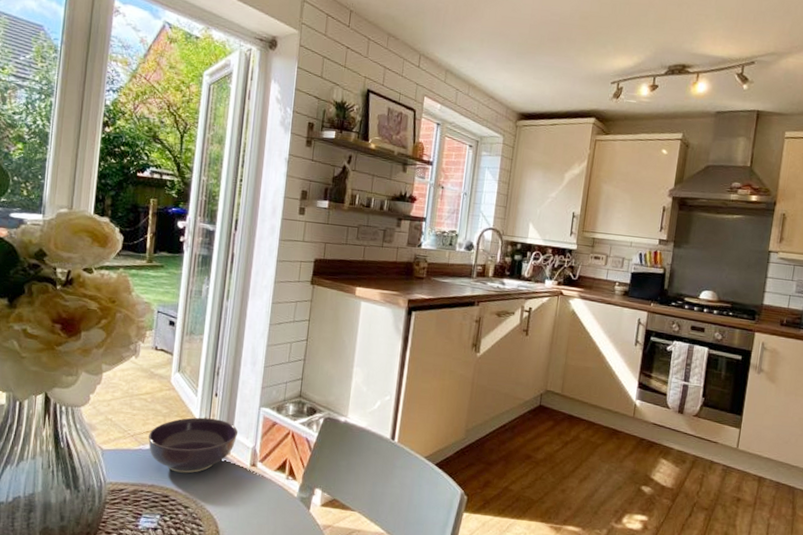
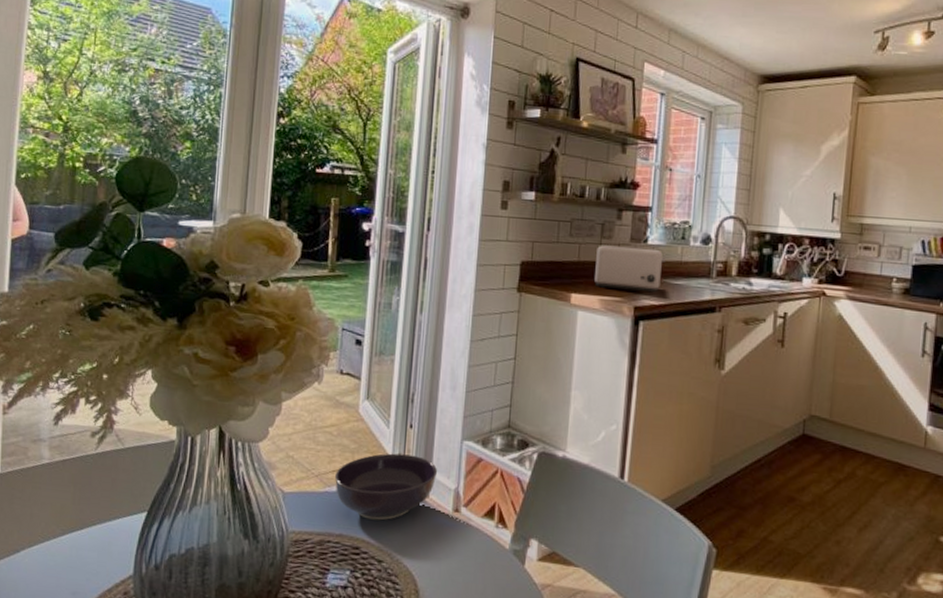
toaster: none [375,247,436,289] -> present [593,245,666,293]

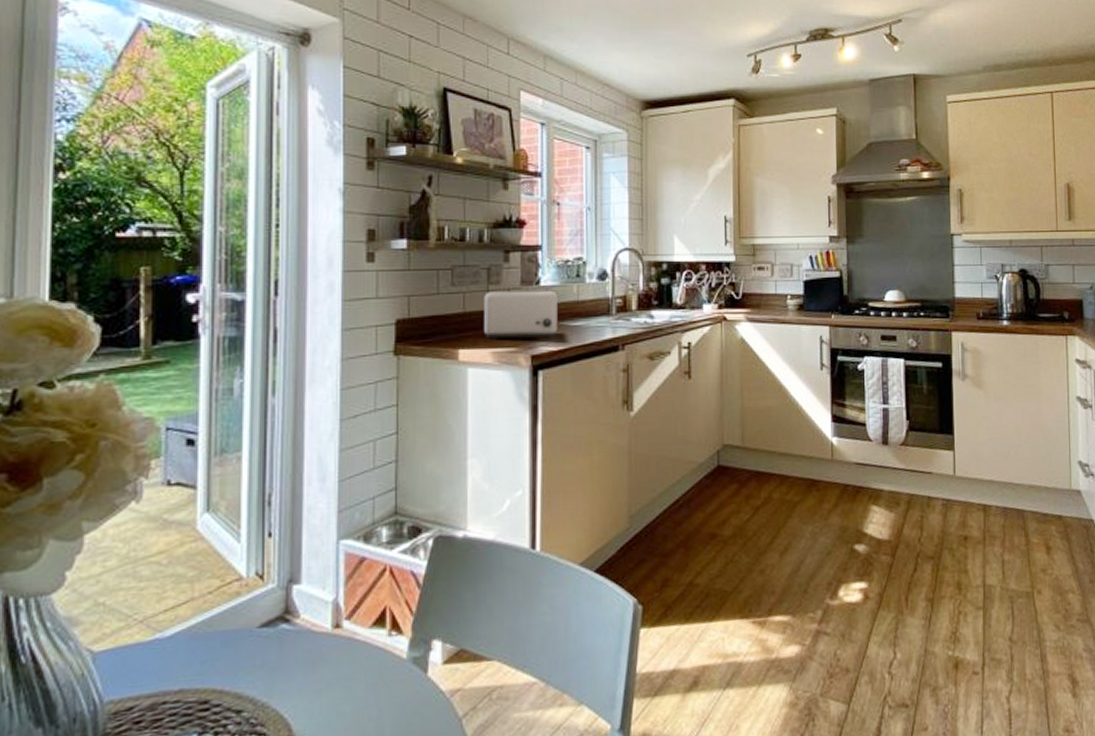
bowl: present [335,453,438,521] -> none [168,569,309,662]

